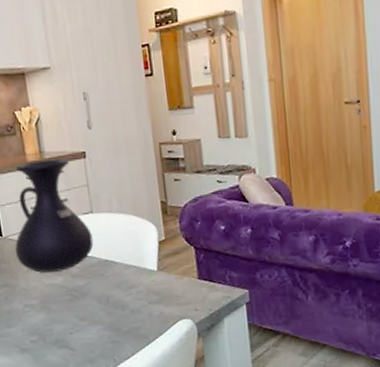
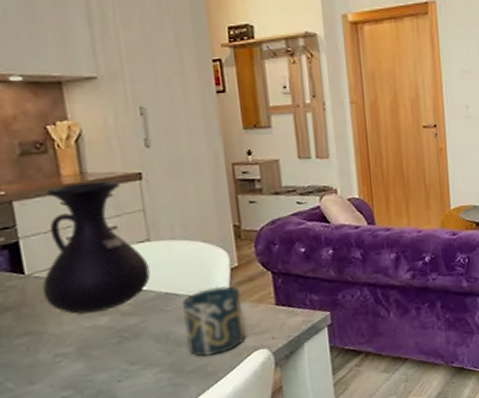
cup: none [119,257,172,320] -> present [182,285,246,357]

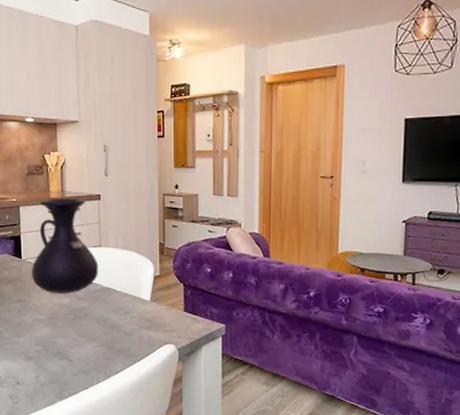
cup: present [182,285,246,357] -> none [118,288,160,341]

